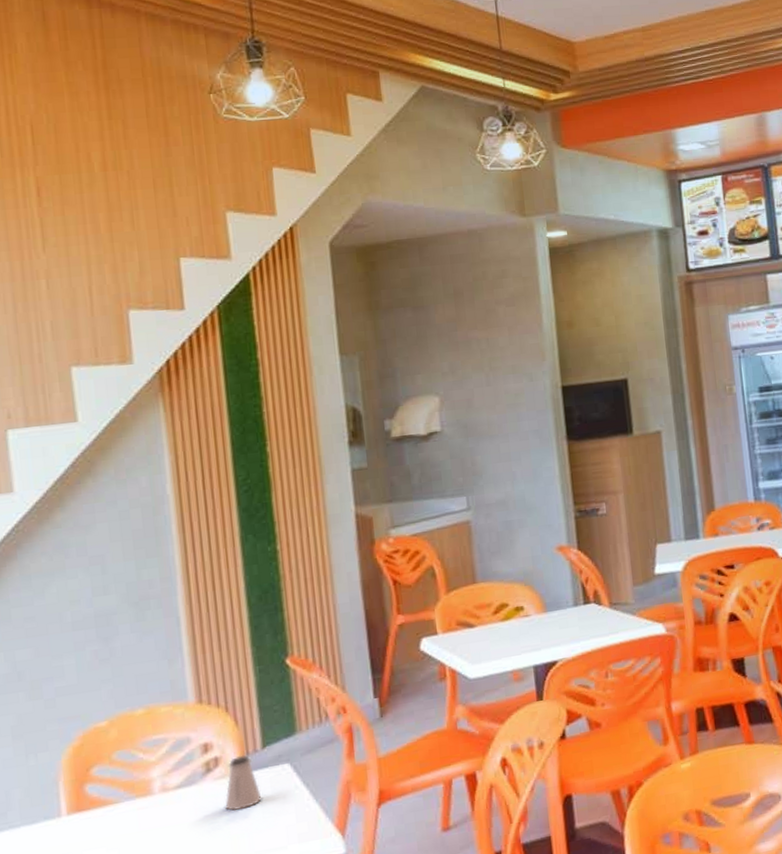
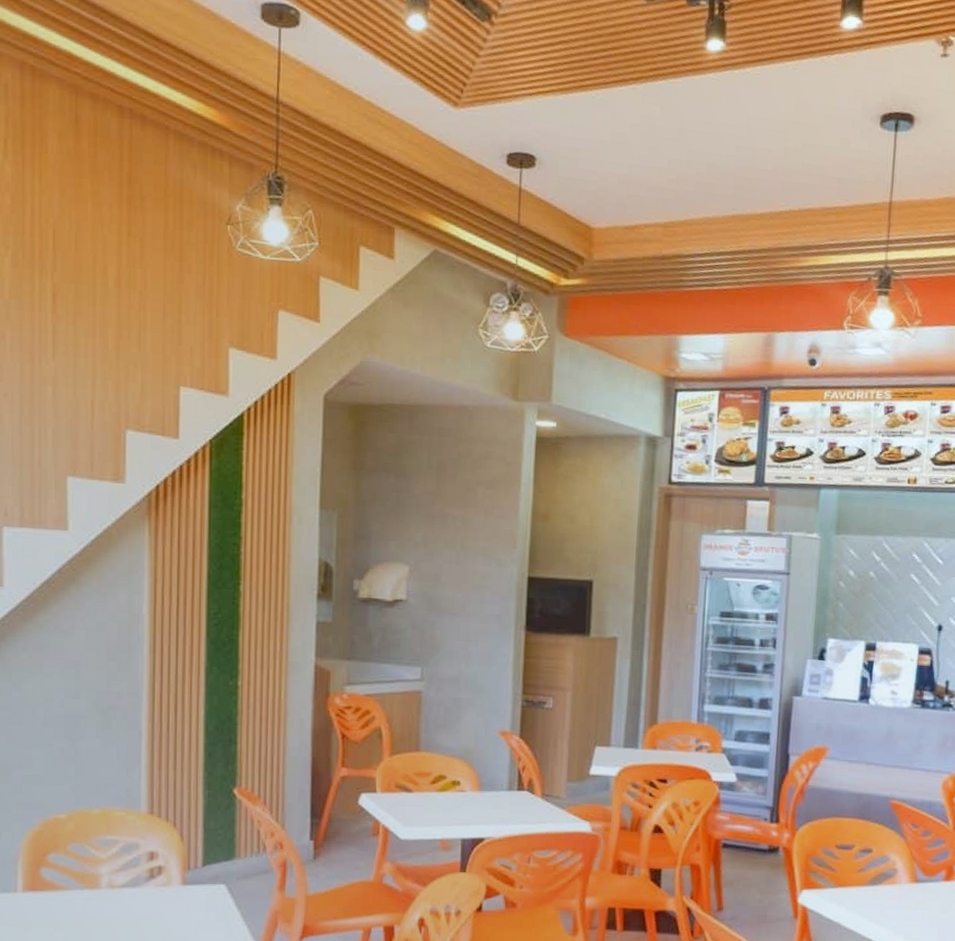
saltshaker: present [225,754,262,811] -> none [163,868,197,918]

